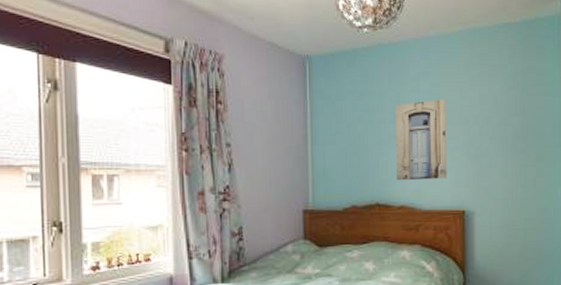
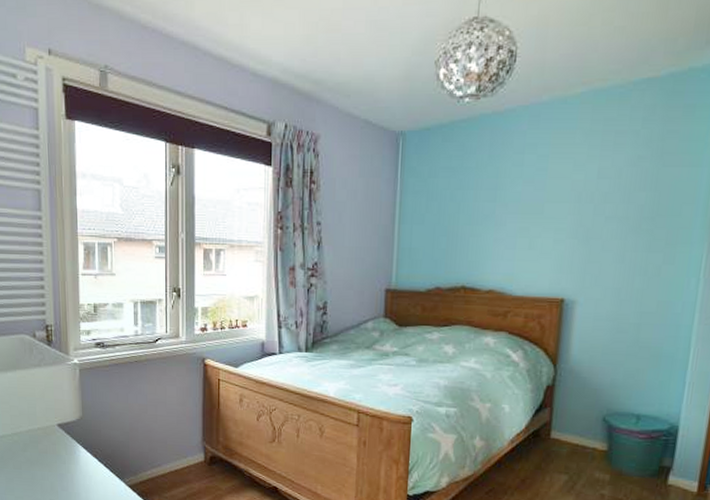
wall art: present [396,99,447,181] -> none [487,173,555,264]

